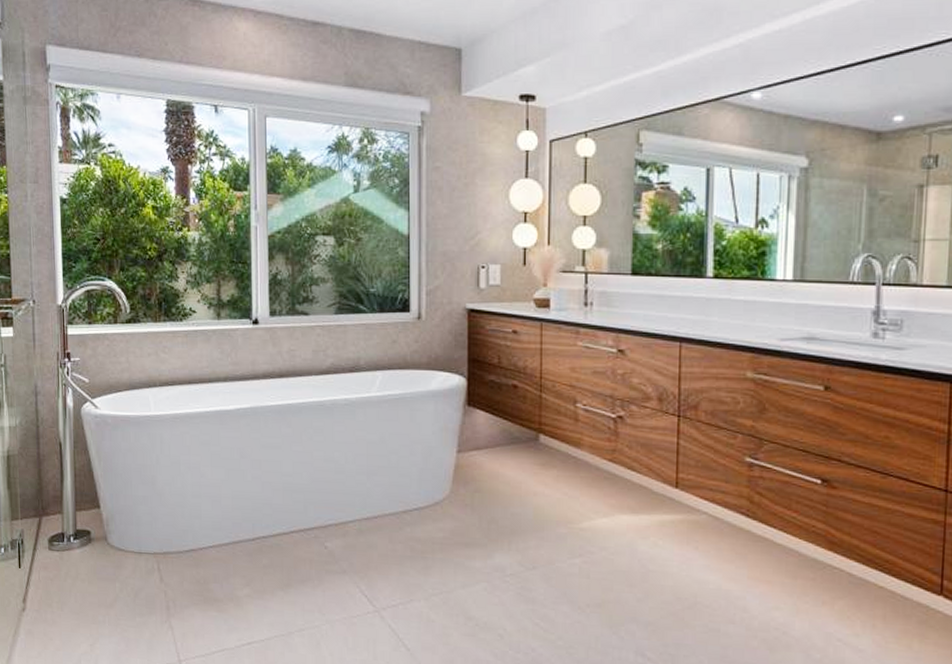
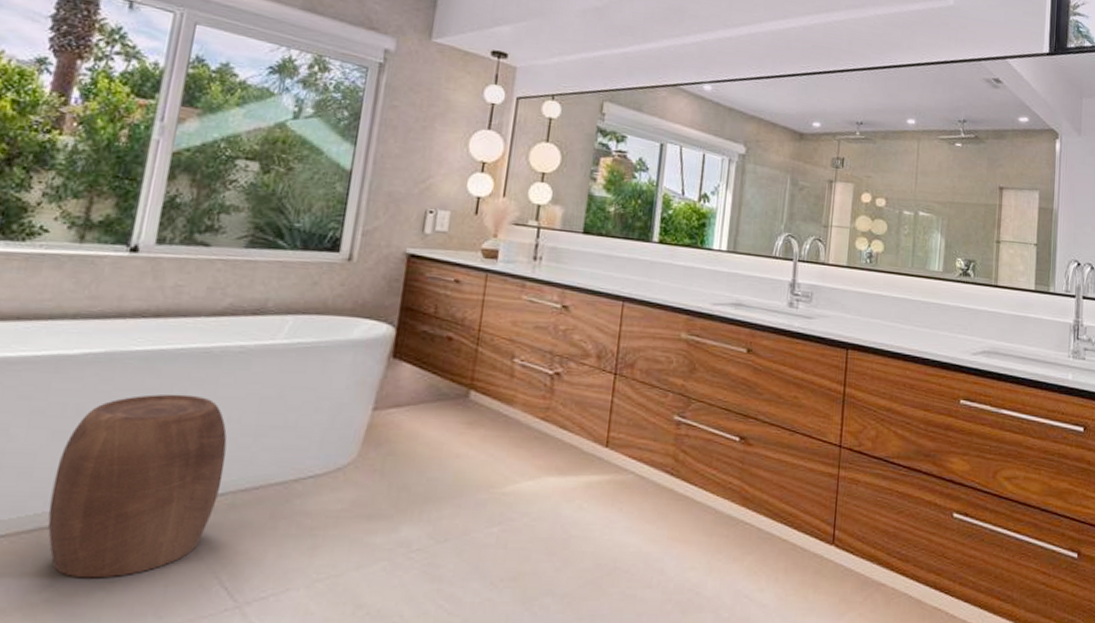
stool: none [235,440,349,582] -> present [47,394,228,579]

